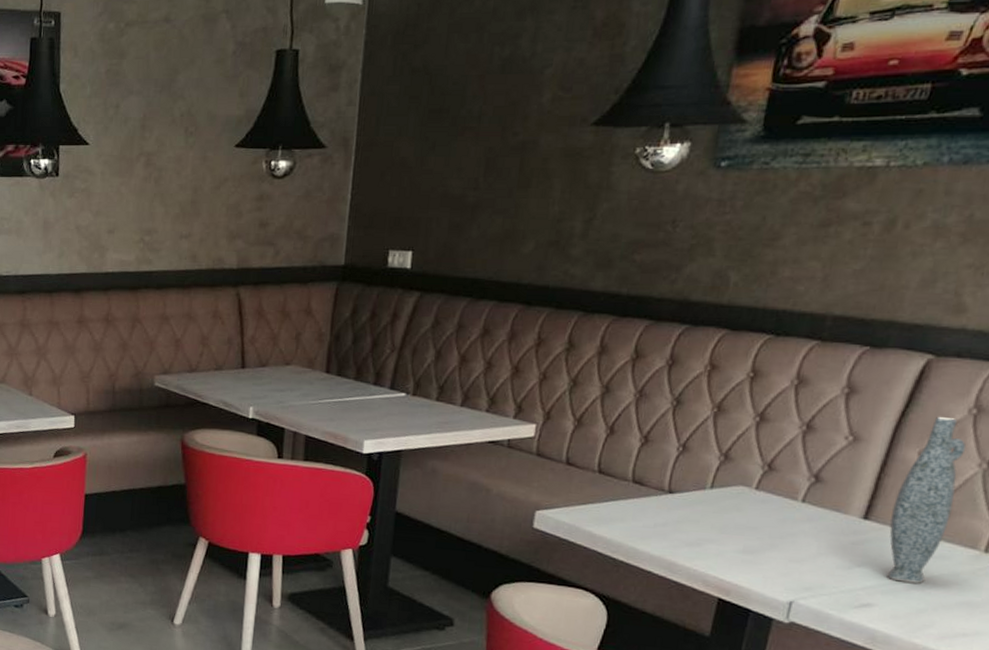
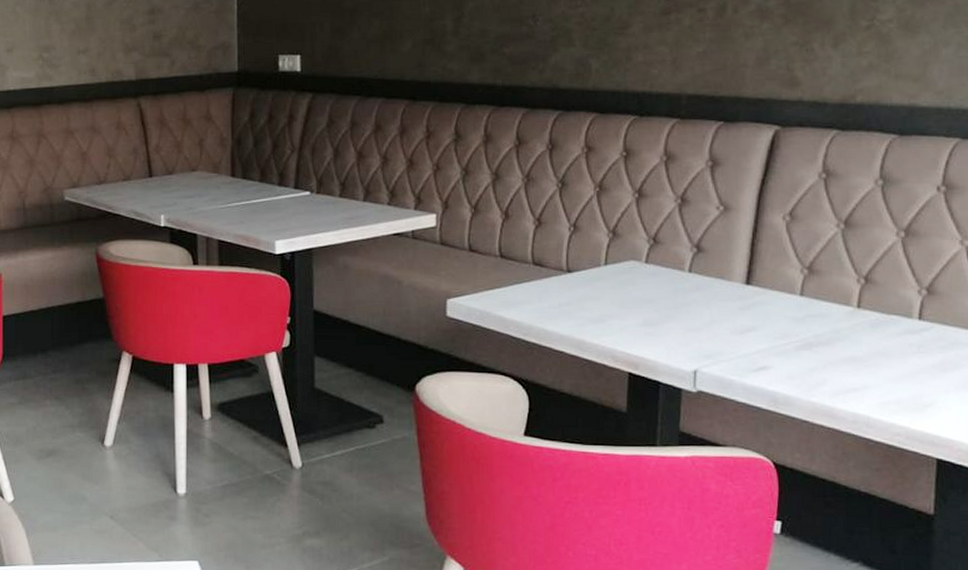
vase: present [887,416,966,584] -> none [770,182,822,343]

